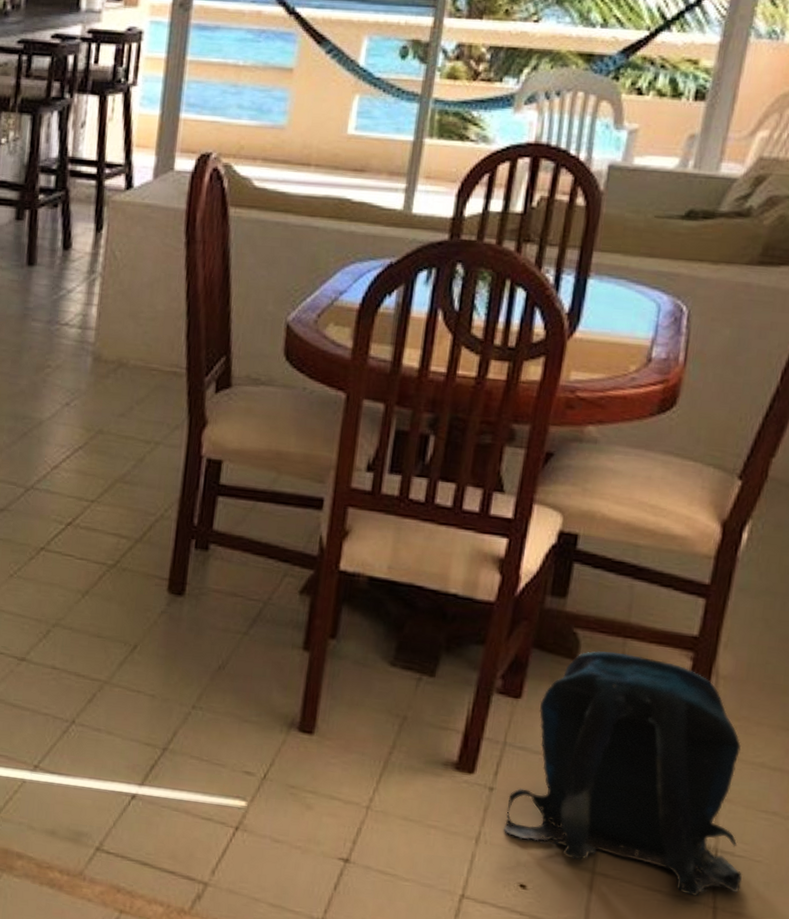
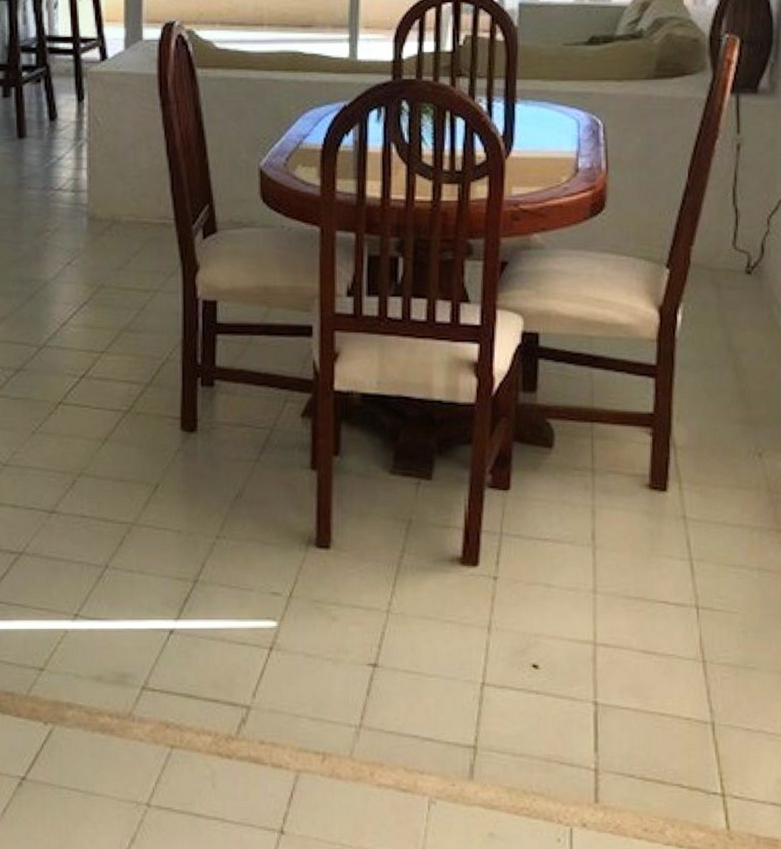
backpack: present [503,651,742,897] -> none [510,436,723,654]

